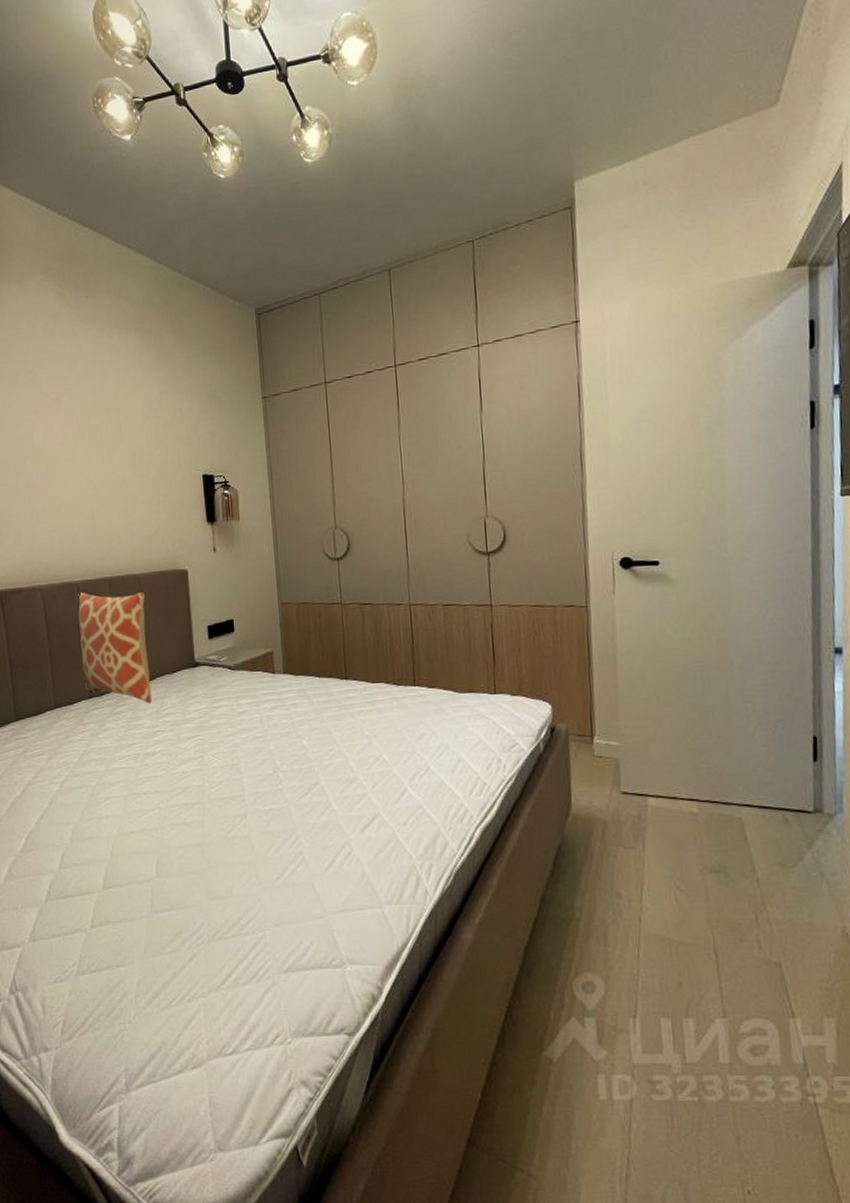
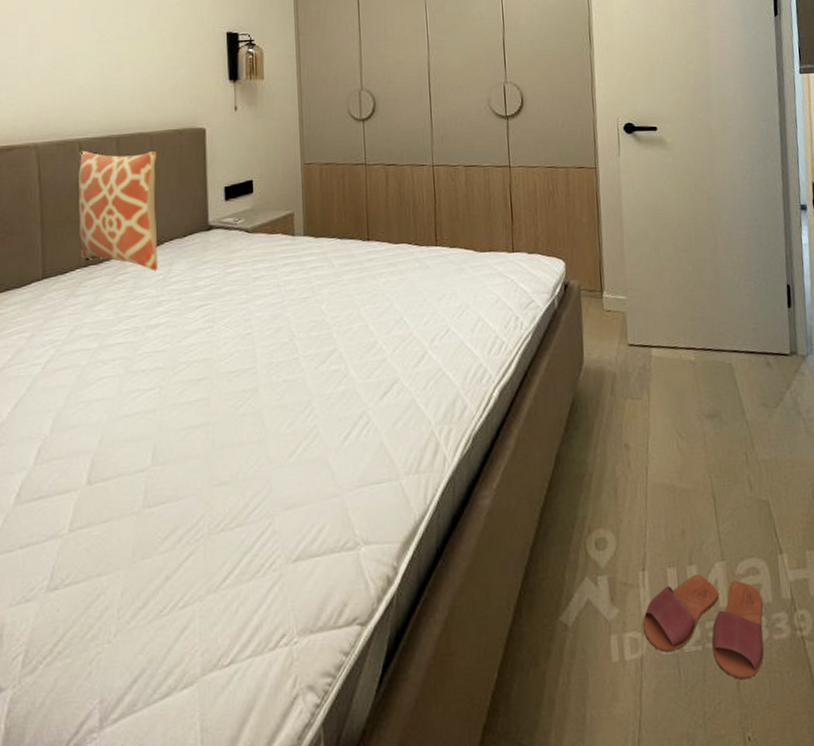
slippers: none [633,1027,770,1136] -> present [643,574,764,680]

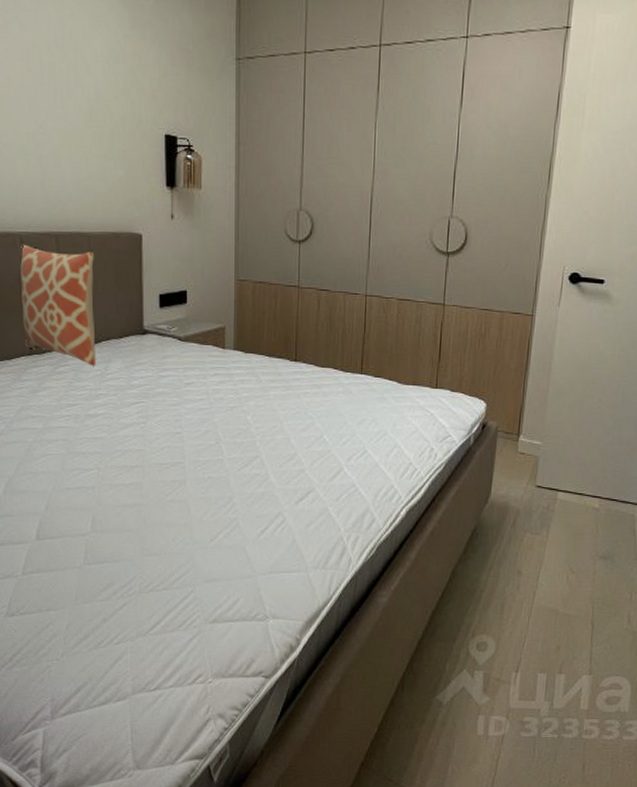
slippers: present [643,574,764,680] -> none [508,681,620,764]

